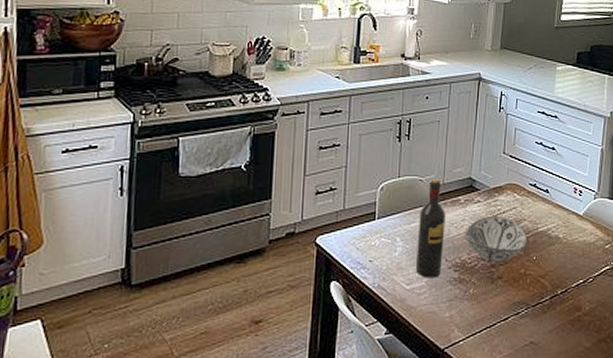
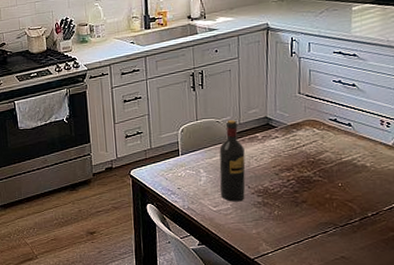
decorative bowl: present [464,215,528,262] -> none [264,148,331,188]

